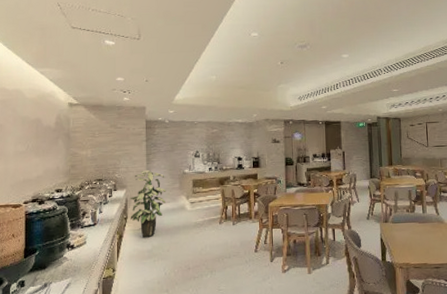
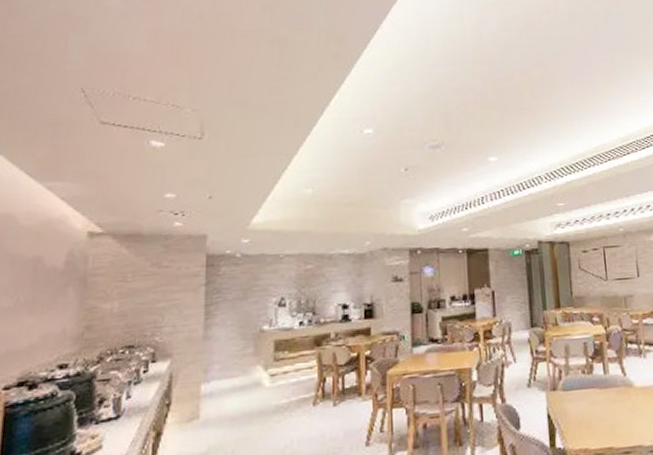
indoor plant: present [130,169,166,237] -> none [175,328,234,433]

